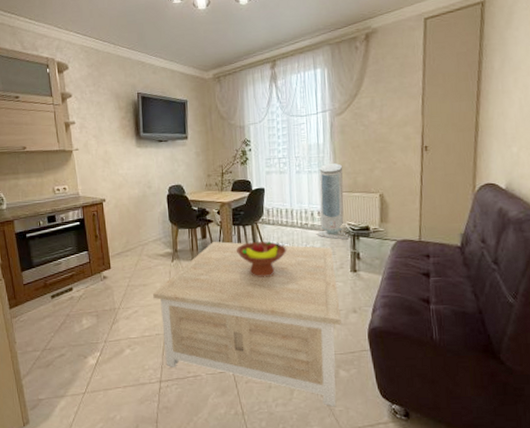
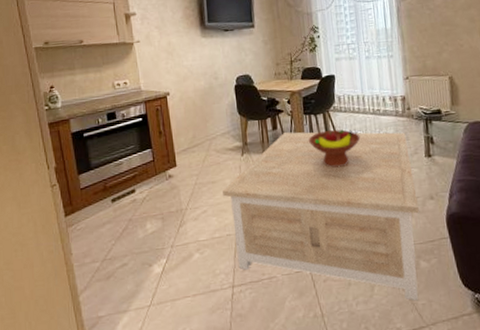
air purifier: present [316,163,349,239] -> none [388,47,422,124]

